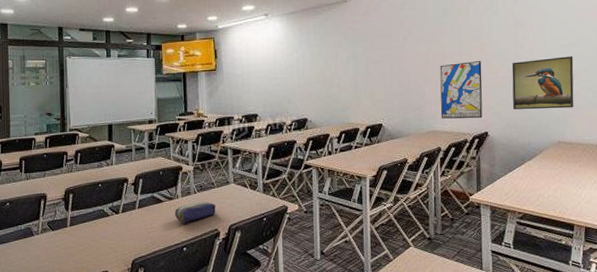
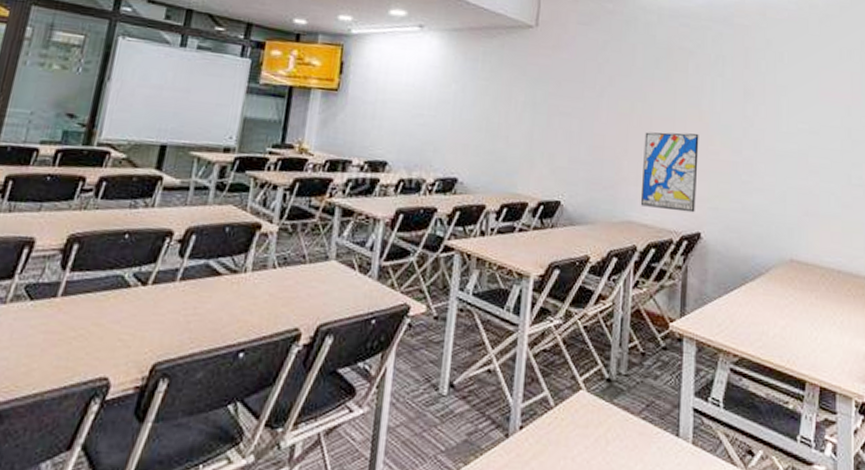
pencil case: present [174,201,216,222] -> none [235,282,303,312]
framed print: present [511,56,574,110] -> none [734,142,814,216]

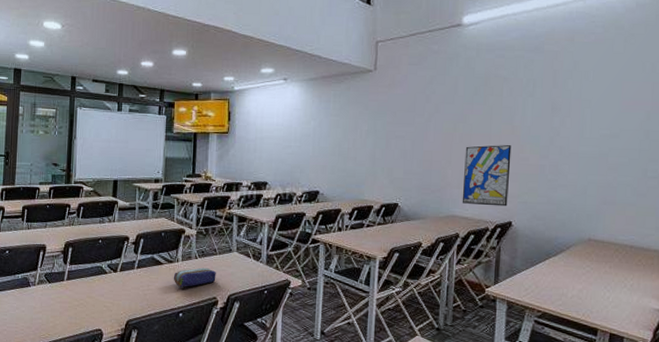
pencil case: none [235,282,303,312] -> present [173,267,216,287]

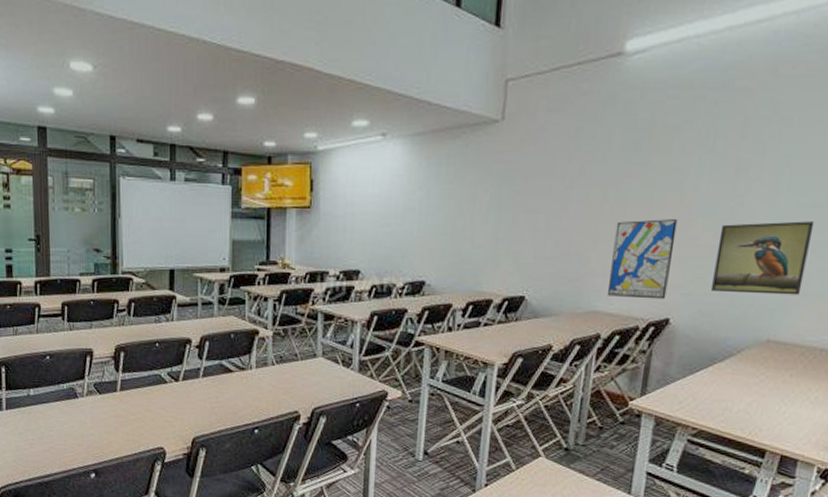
pencil case: present [173,267,216,287] -> none [246,376,298,399]
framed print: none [541,147,614,204] -> present [710,221,815,295]

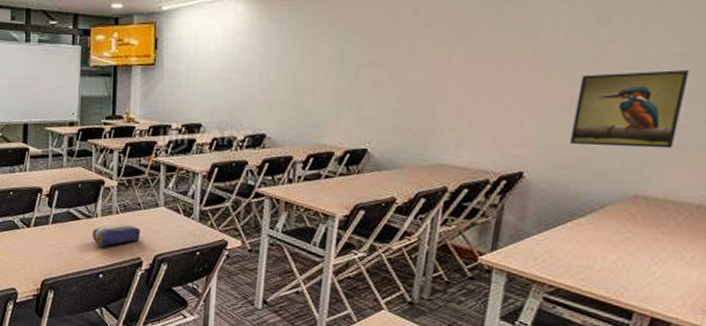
pencil case: none [246,376,298,399] -> present [92,224,140,245]
wall art: present [607,219,678,300] -> none [454,70,533,153]

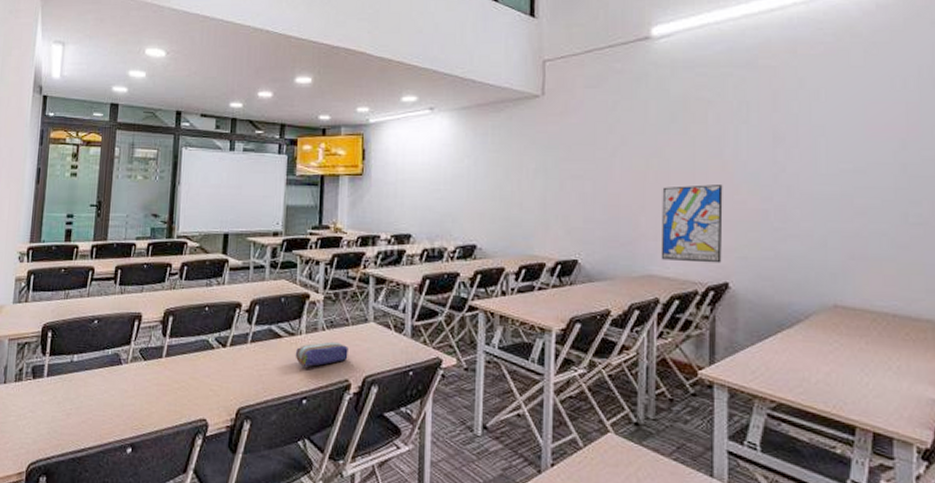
wall art: none [454,70,533,153] -> present [661,184,723,263]
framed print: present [569,70,690,148] -> none [766,186,860,259]

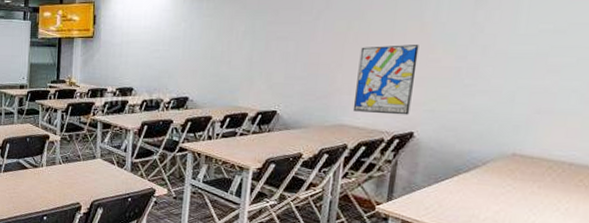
pencil case: present [295,341,348,366] -> none [38,173,80,192]

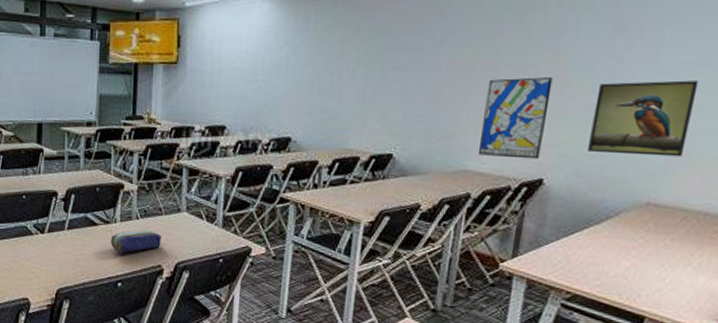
pencil case: none [38,173,80,192] -> present [110,230,161,253]
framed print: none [453,45,557,113] -> present [587,80,699,157]

